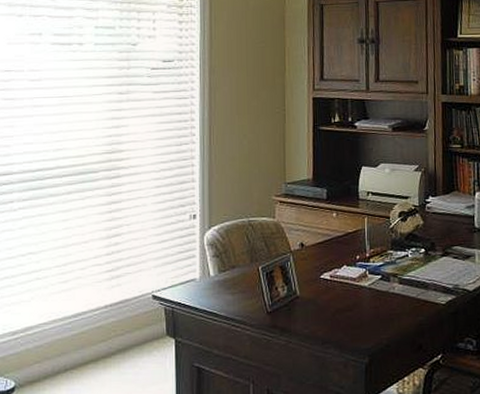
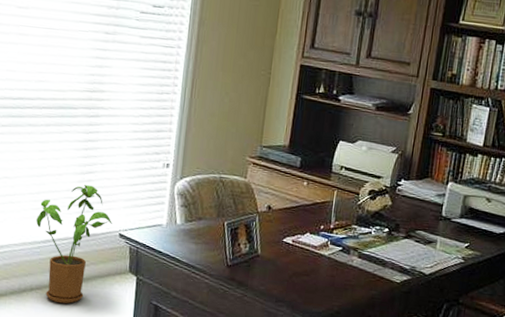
house plant: none [65,249,144,381] -> present [36,185,112,304]

